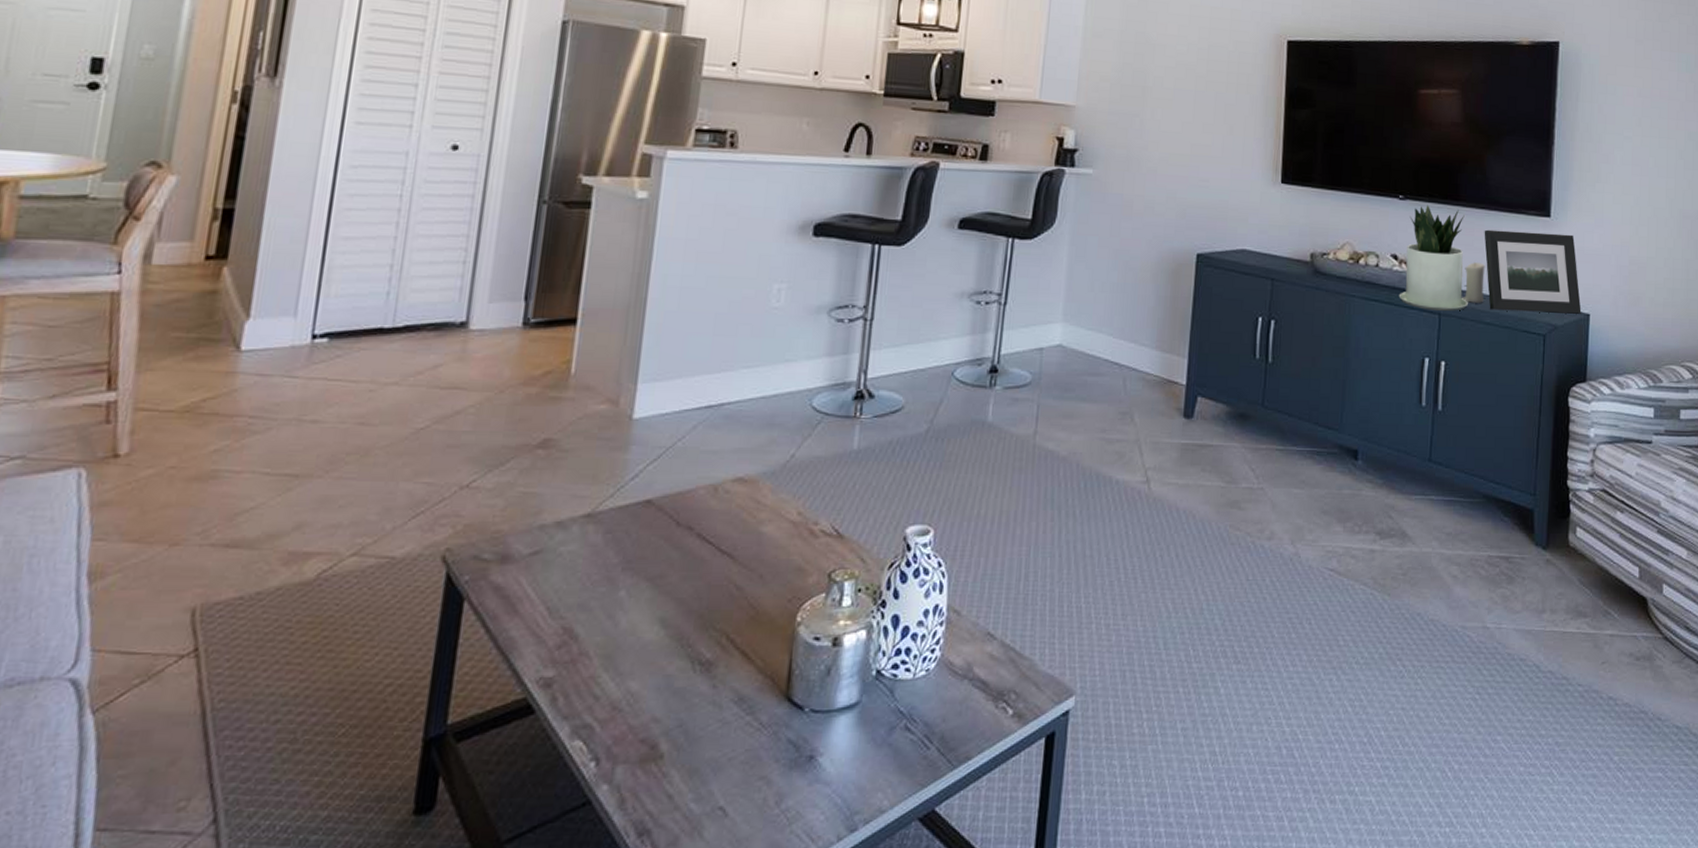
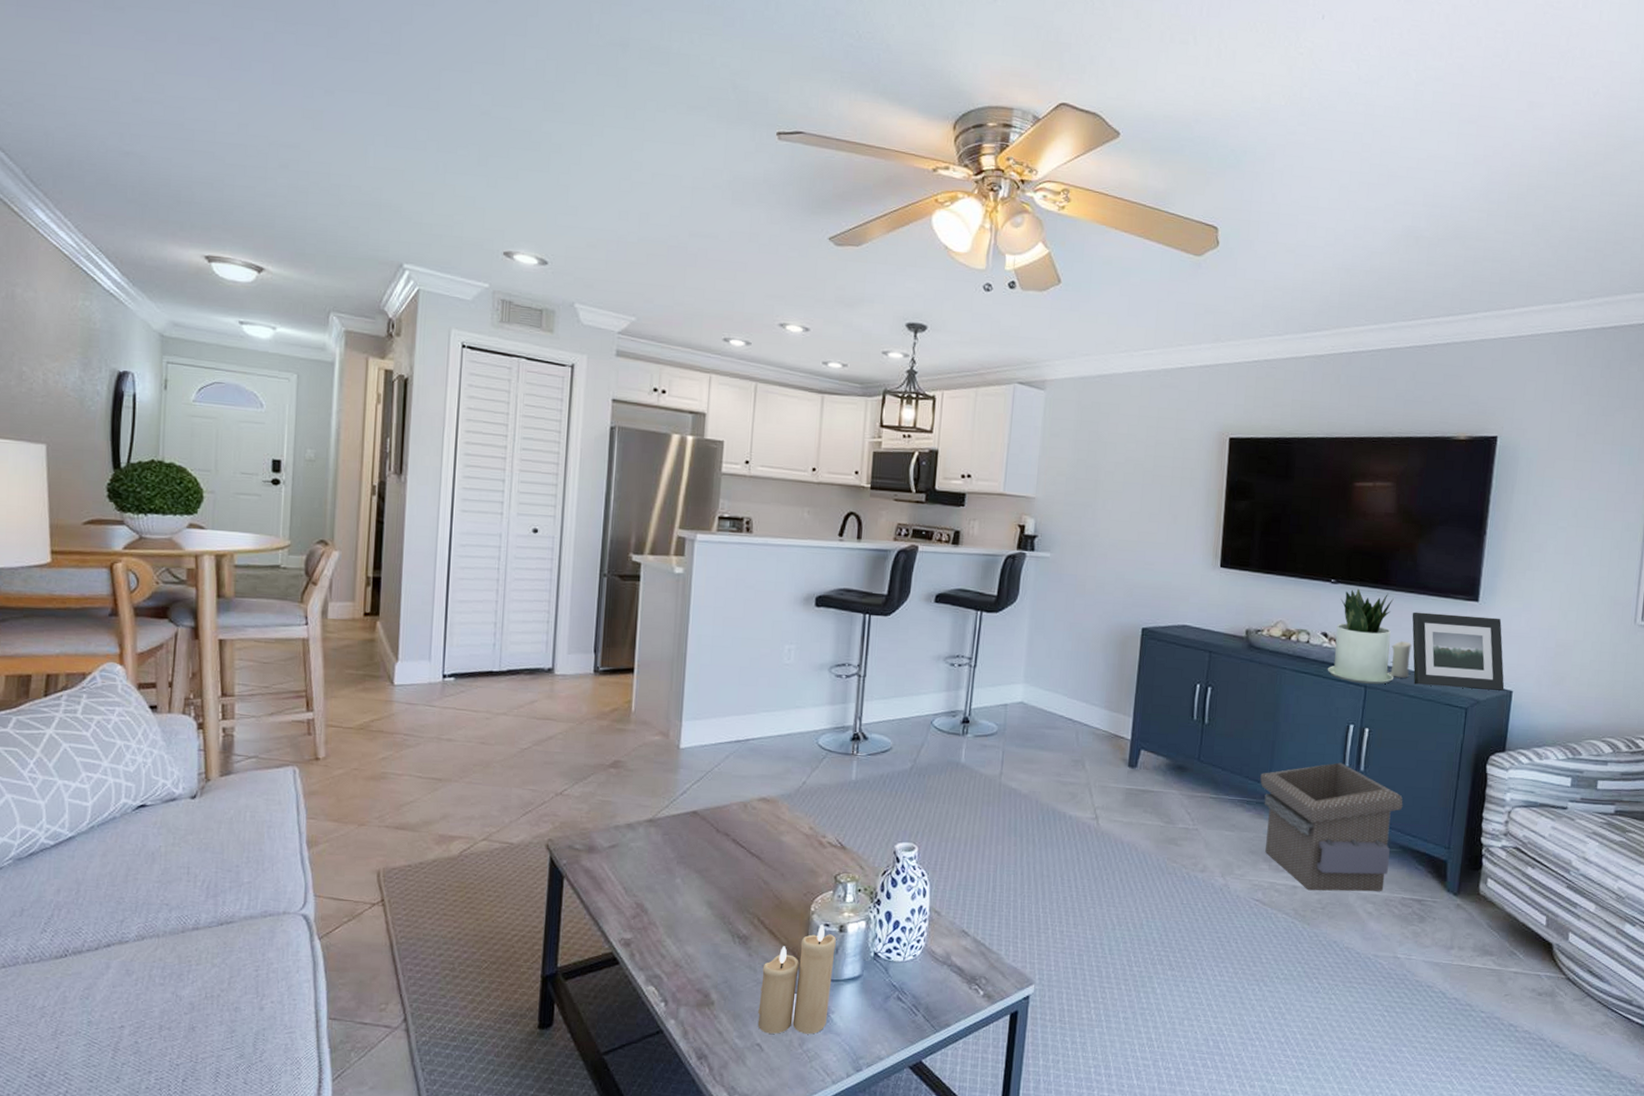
candle: none [721,638,828,792] -> present [757,924,836,1035]
storage basket: none [1331,402,1485,554] -> present [1260,762,1403,892]

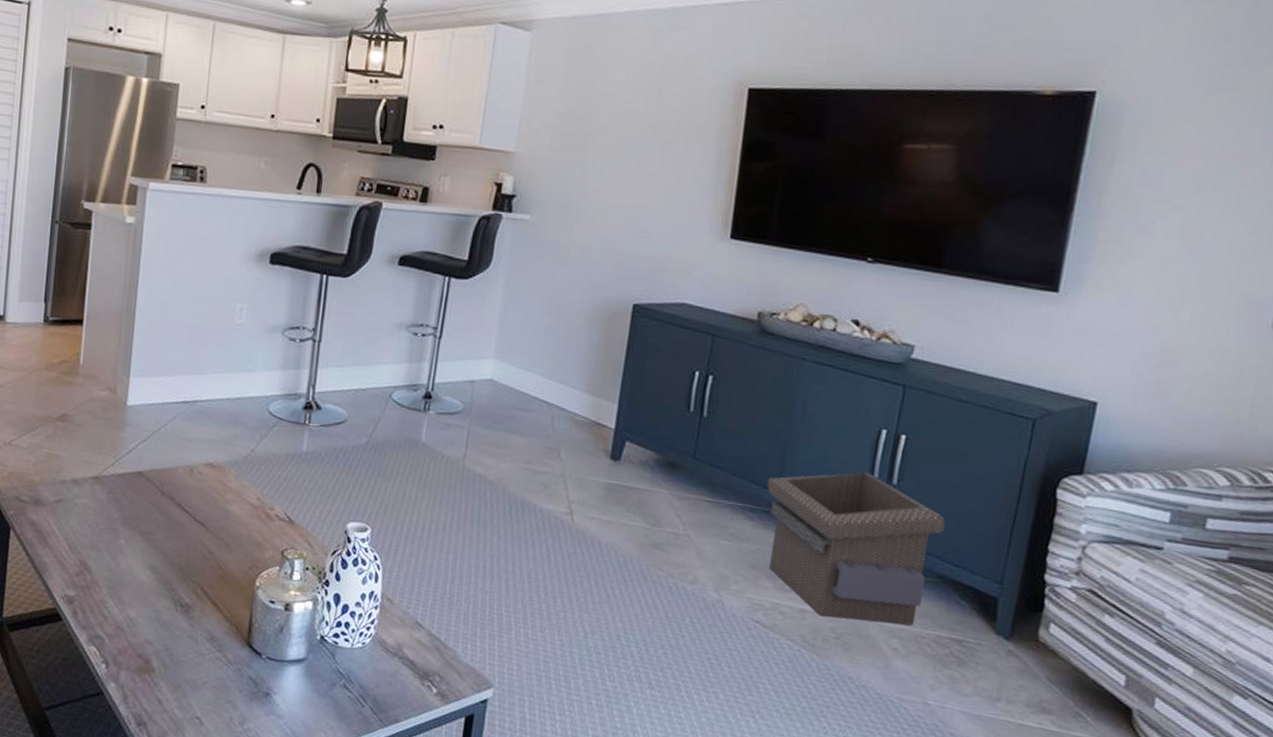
candle: present [757,924,836,1035] -> none [197,600,281,714]
planter: present [1327,588,1394,685] -> none [857,270,947,385]
candle: present [1388,641,1412,678] -> none [934,335,967,379]
picture frame: present [1412,612,1505,691] -> none [967,301,1088,401]

